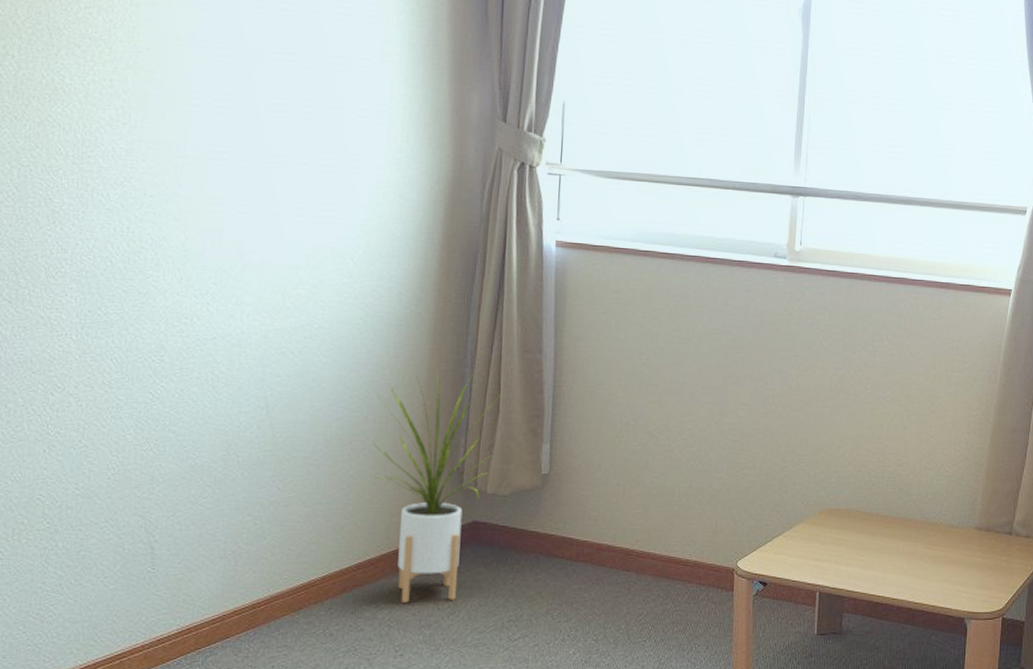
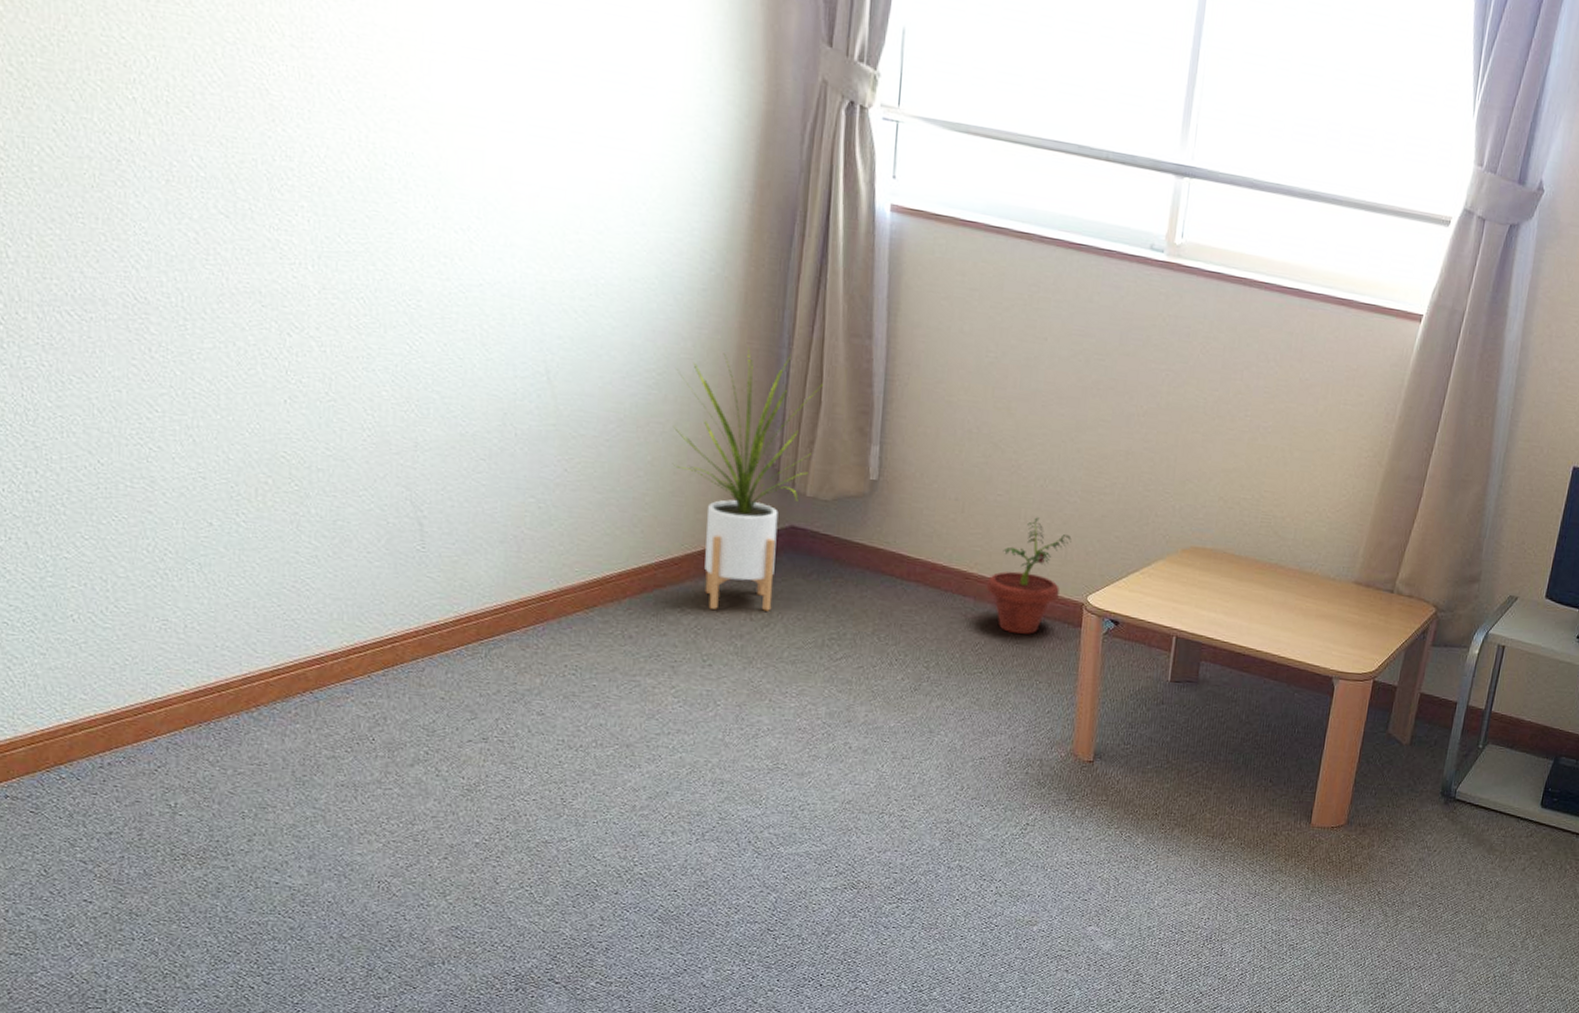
potted plant: none [646,494,721,601] -> present [986,517,1072,634]

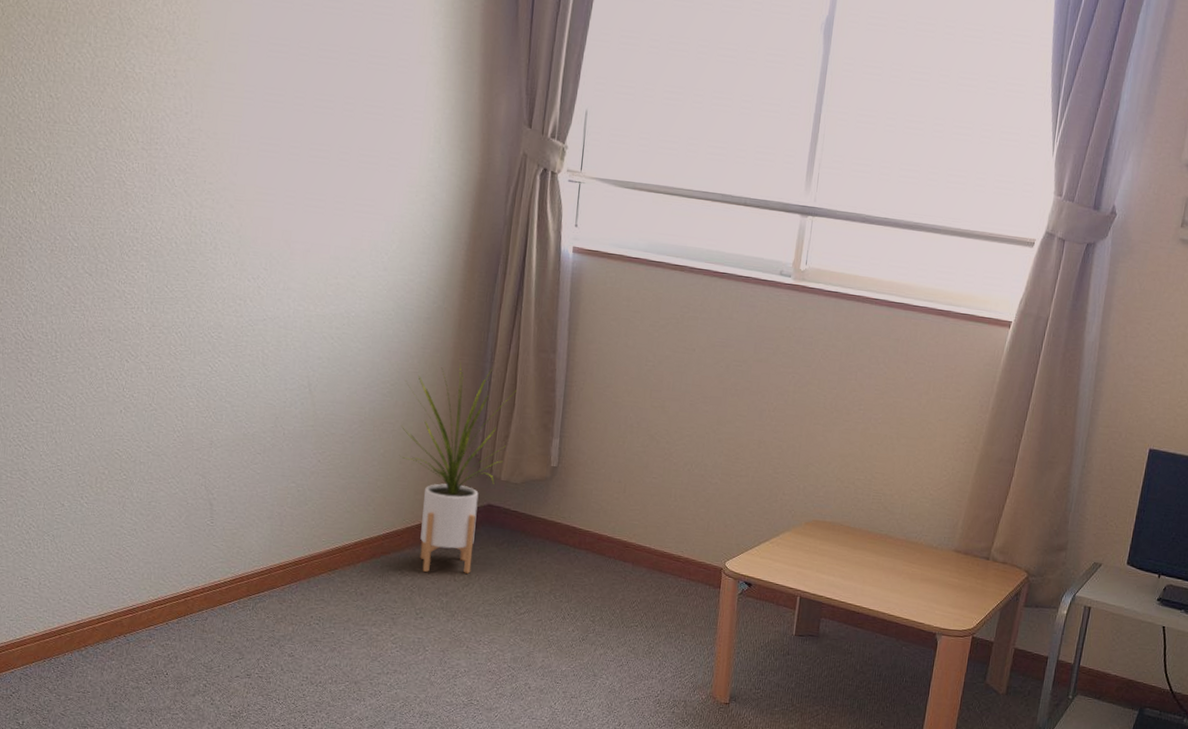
potted plant: present [986,517,1072,634] -> none [642,496,713,594]

